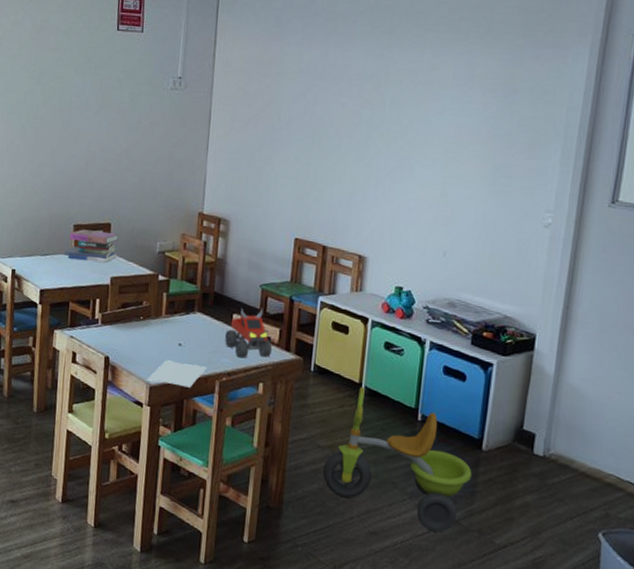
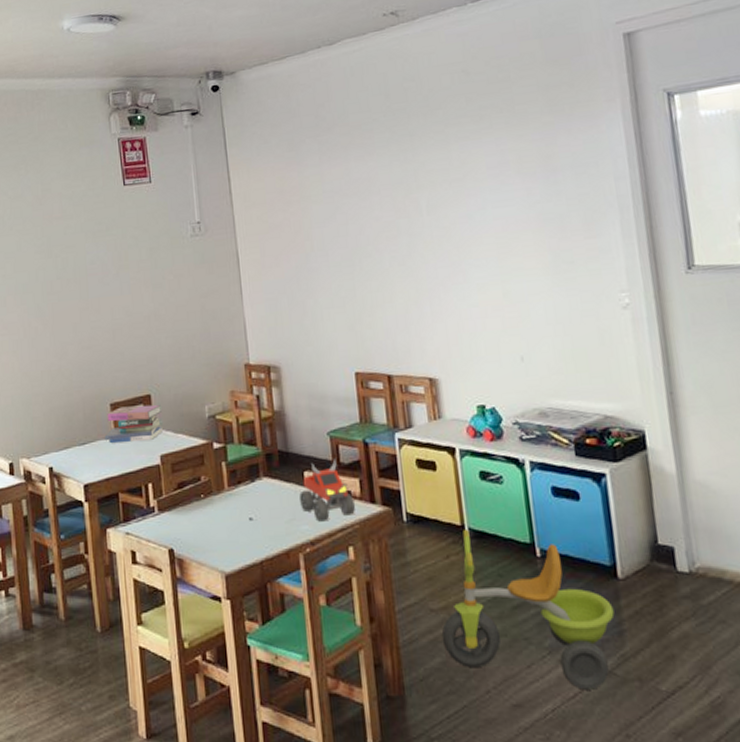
paper sheet: present [147,360,207,388] -> none [221,538,286,569]

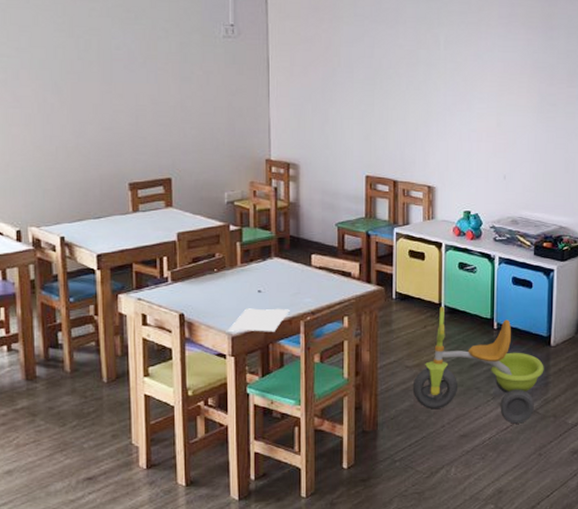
books: present [104,404,163,443] -> none [121,187,181,220]
paper sheet: none [221,538,286,569] -> present [228,308,290,332]
toy truck: present [299,459,355,522] -> none [306,245,353,296]

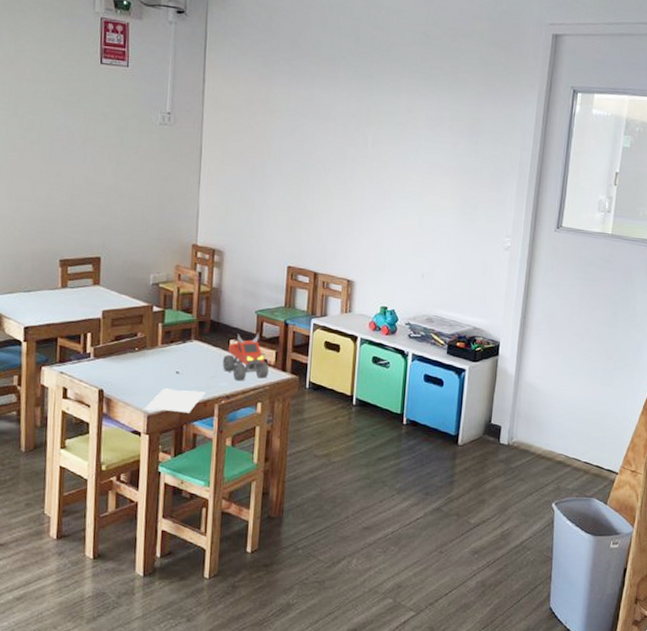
toy truck: none [306,245,353,296] -> present [223,333,269,381]
tricycle: present [412,306,544,424] -> none [319,398,450,520]

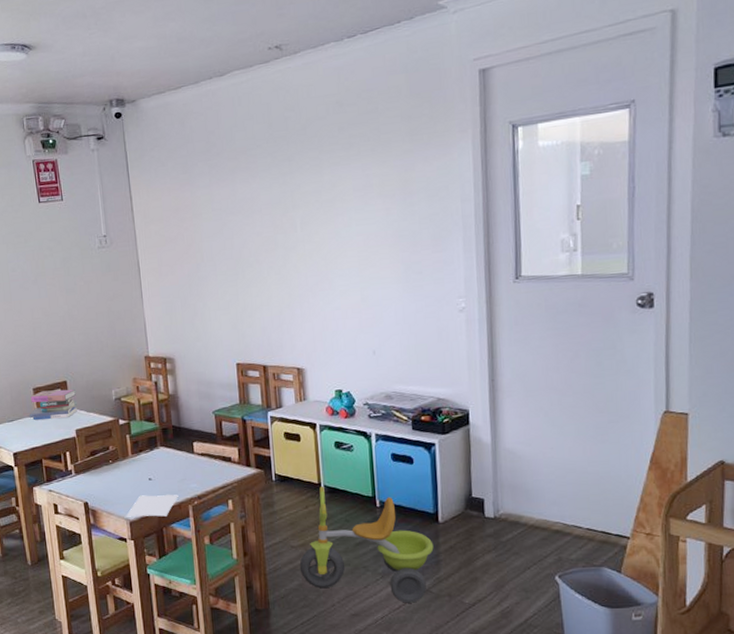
books: none [50,264,109,297] -> present [29,389,77,420]
toy truck: present [223,333,269,381] -> none [189,432,234,481]
tricycle: none [319,398,450,520] -> present [299,486,434,603]

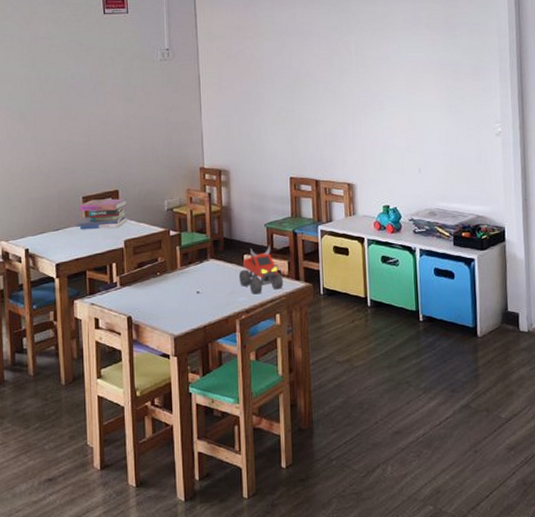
paper sheet: present [126,494,179,517] -> none [171,308,226,332]
toy truck: none [189,432,234,481] -> present [239,245,283,295]
tricycle: present [299,486,434,603] -> none [344,300,473,419]

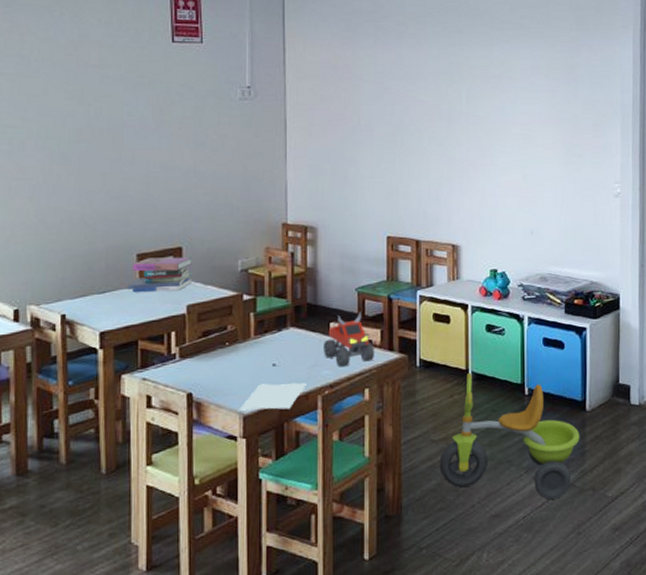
paper sheet: none [171,308,226,332] -> present [240,382,307,411]
tricycle: none [344,300,473,419] -> present [439,372,580,500]

